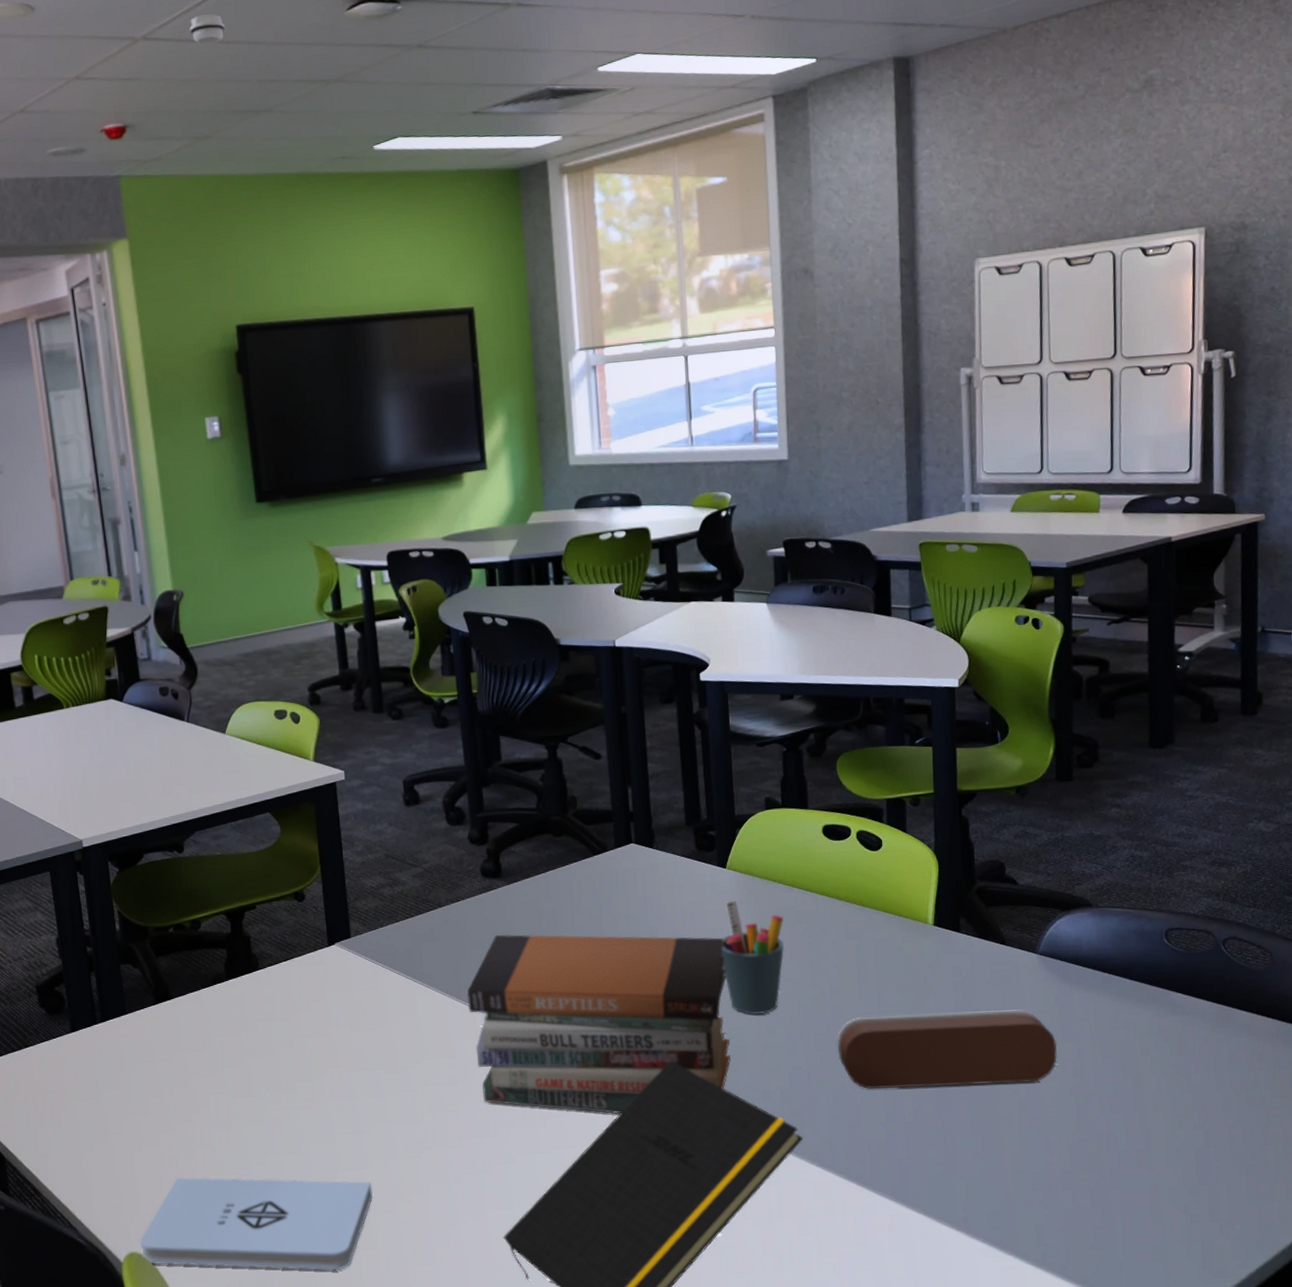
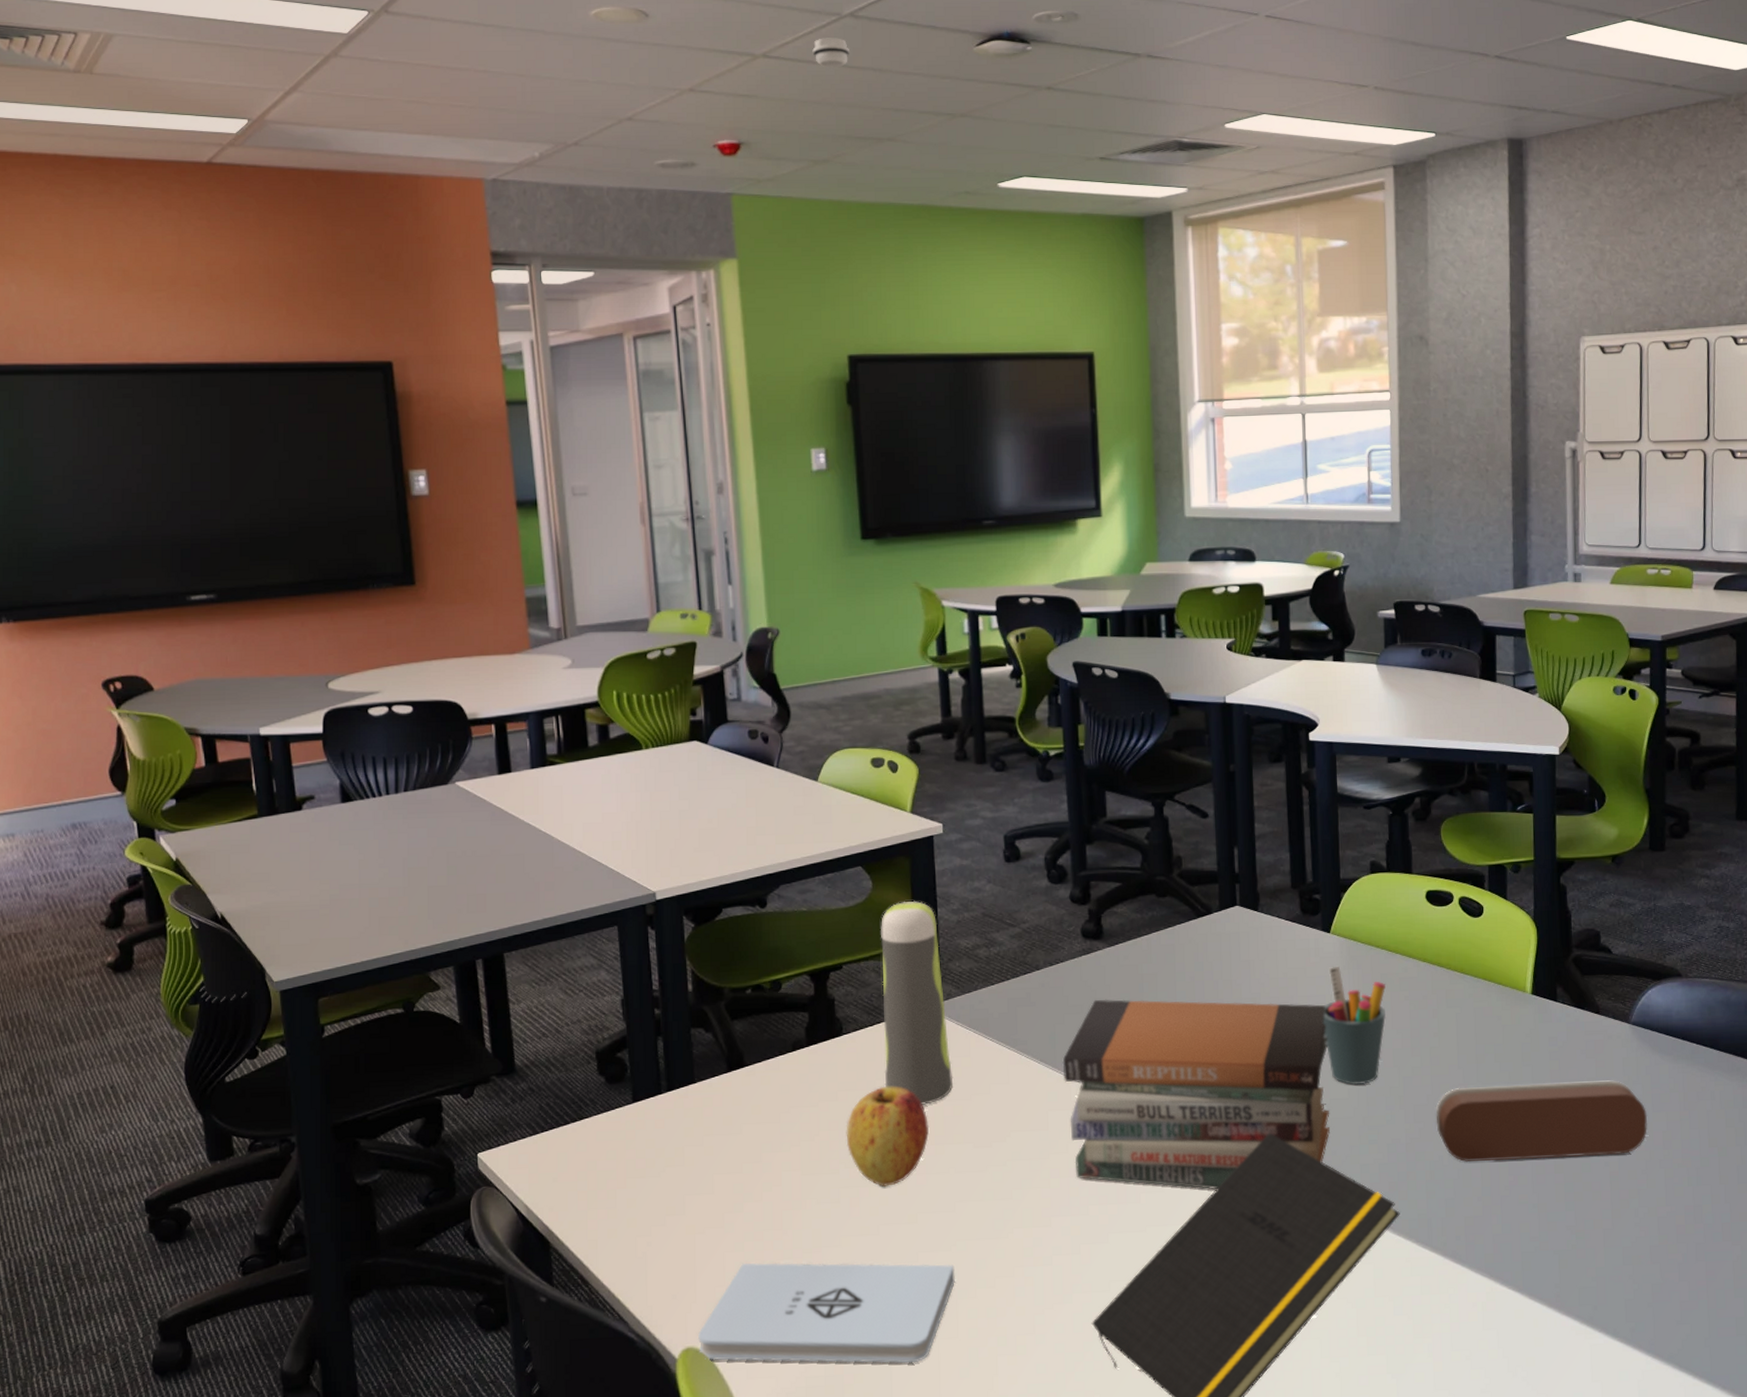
apple: none [265,1017,343,1109] -> present [846,1086,930,1187]
water bottle: none [290,843,364,1034] -> present [881,900,953,1105]

